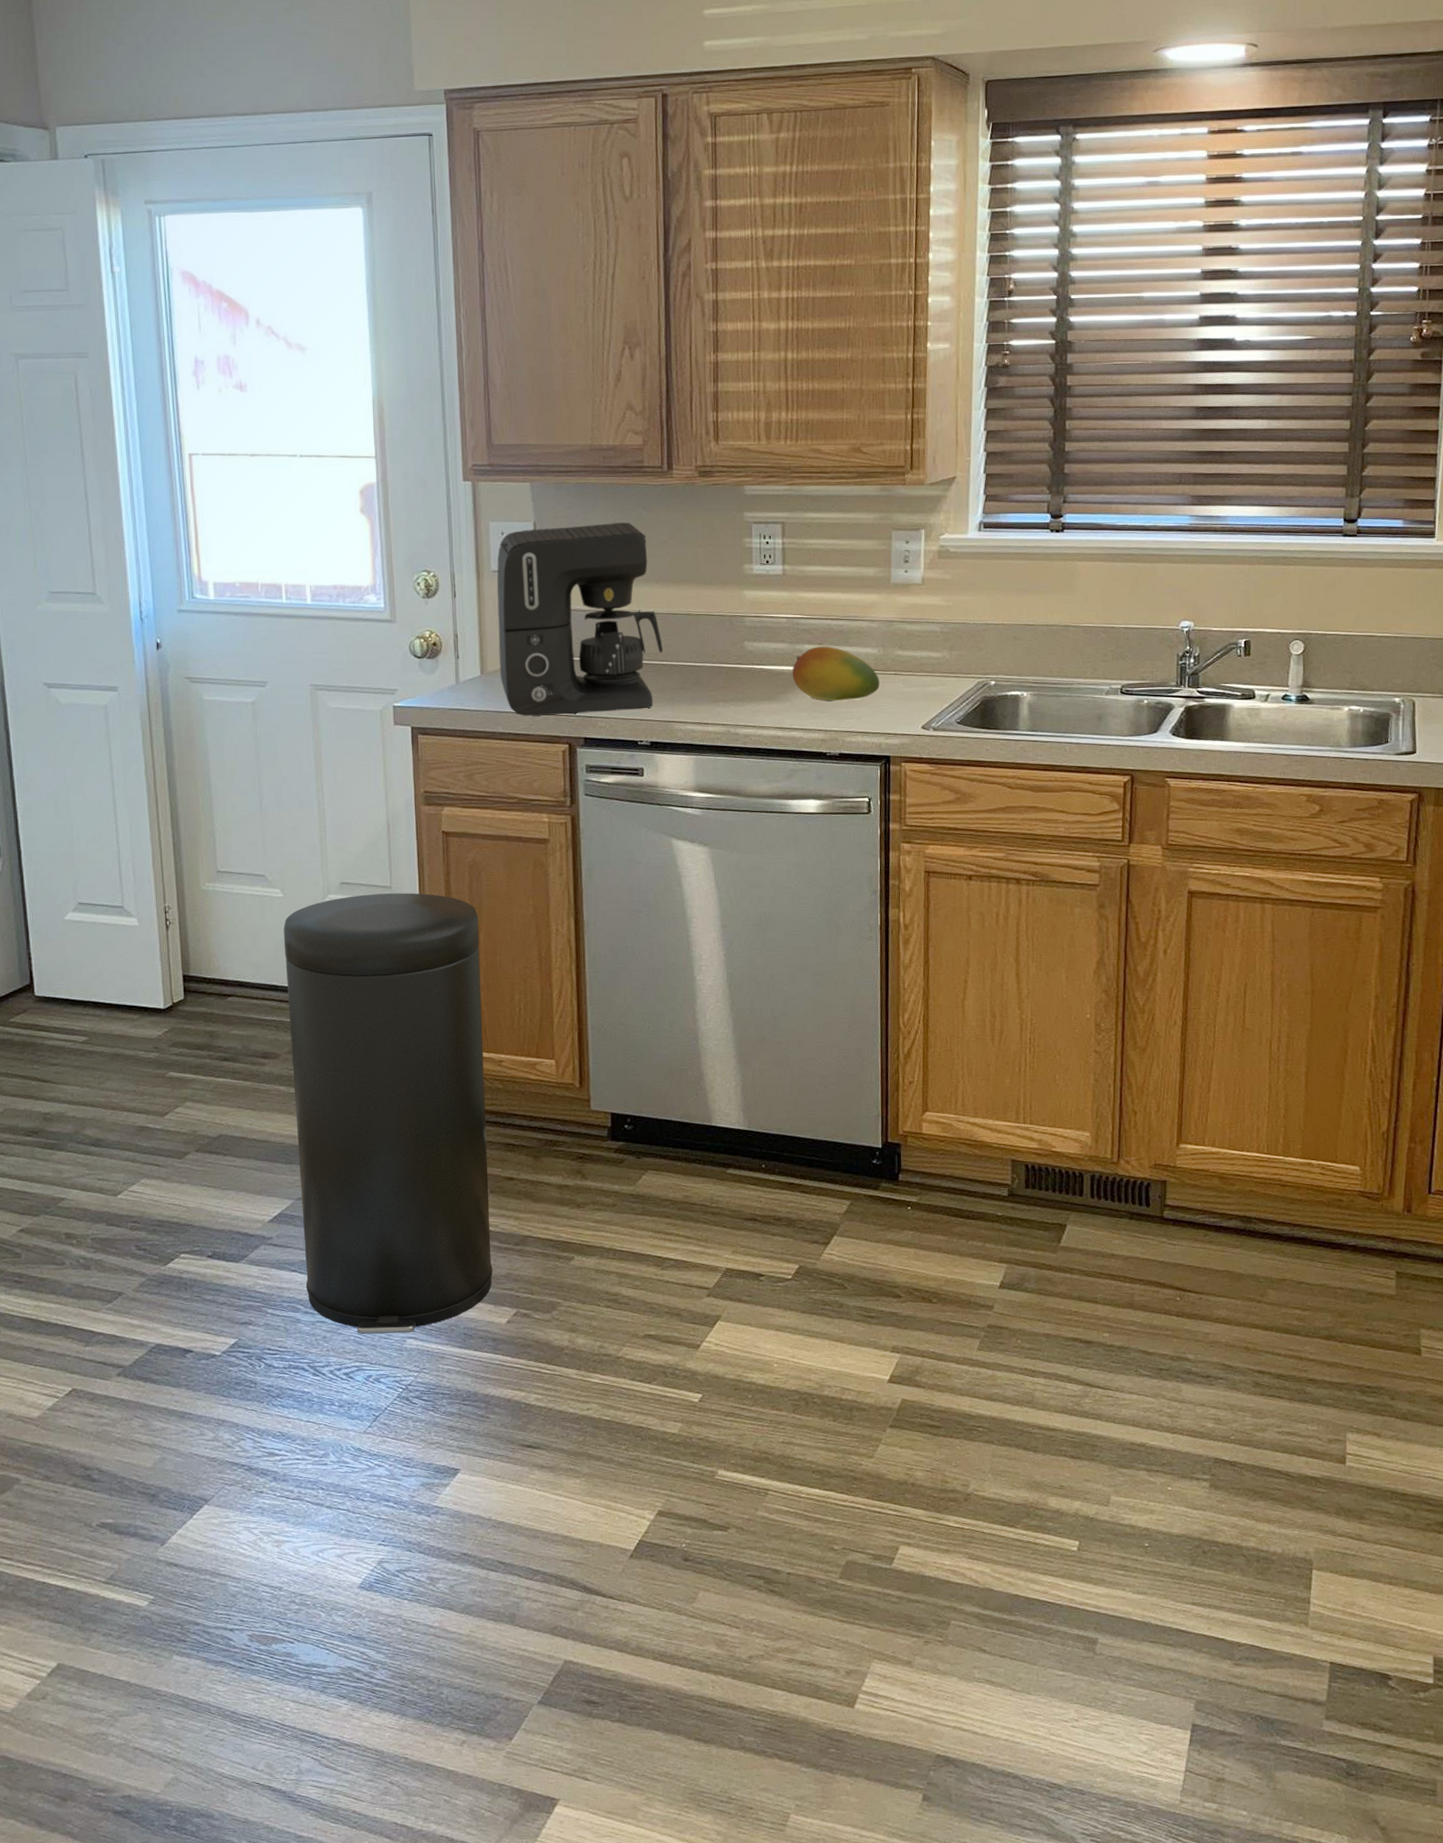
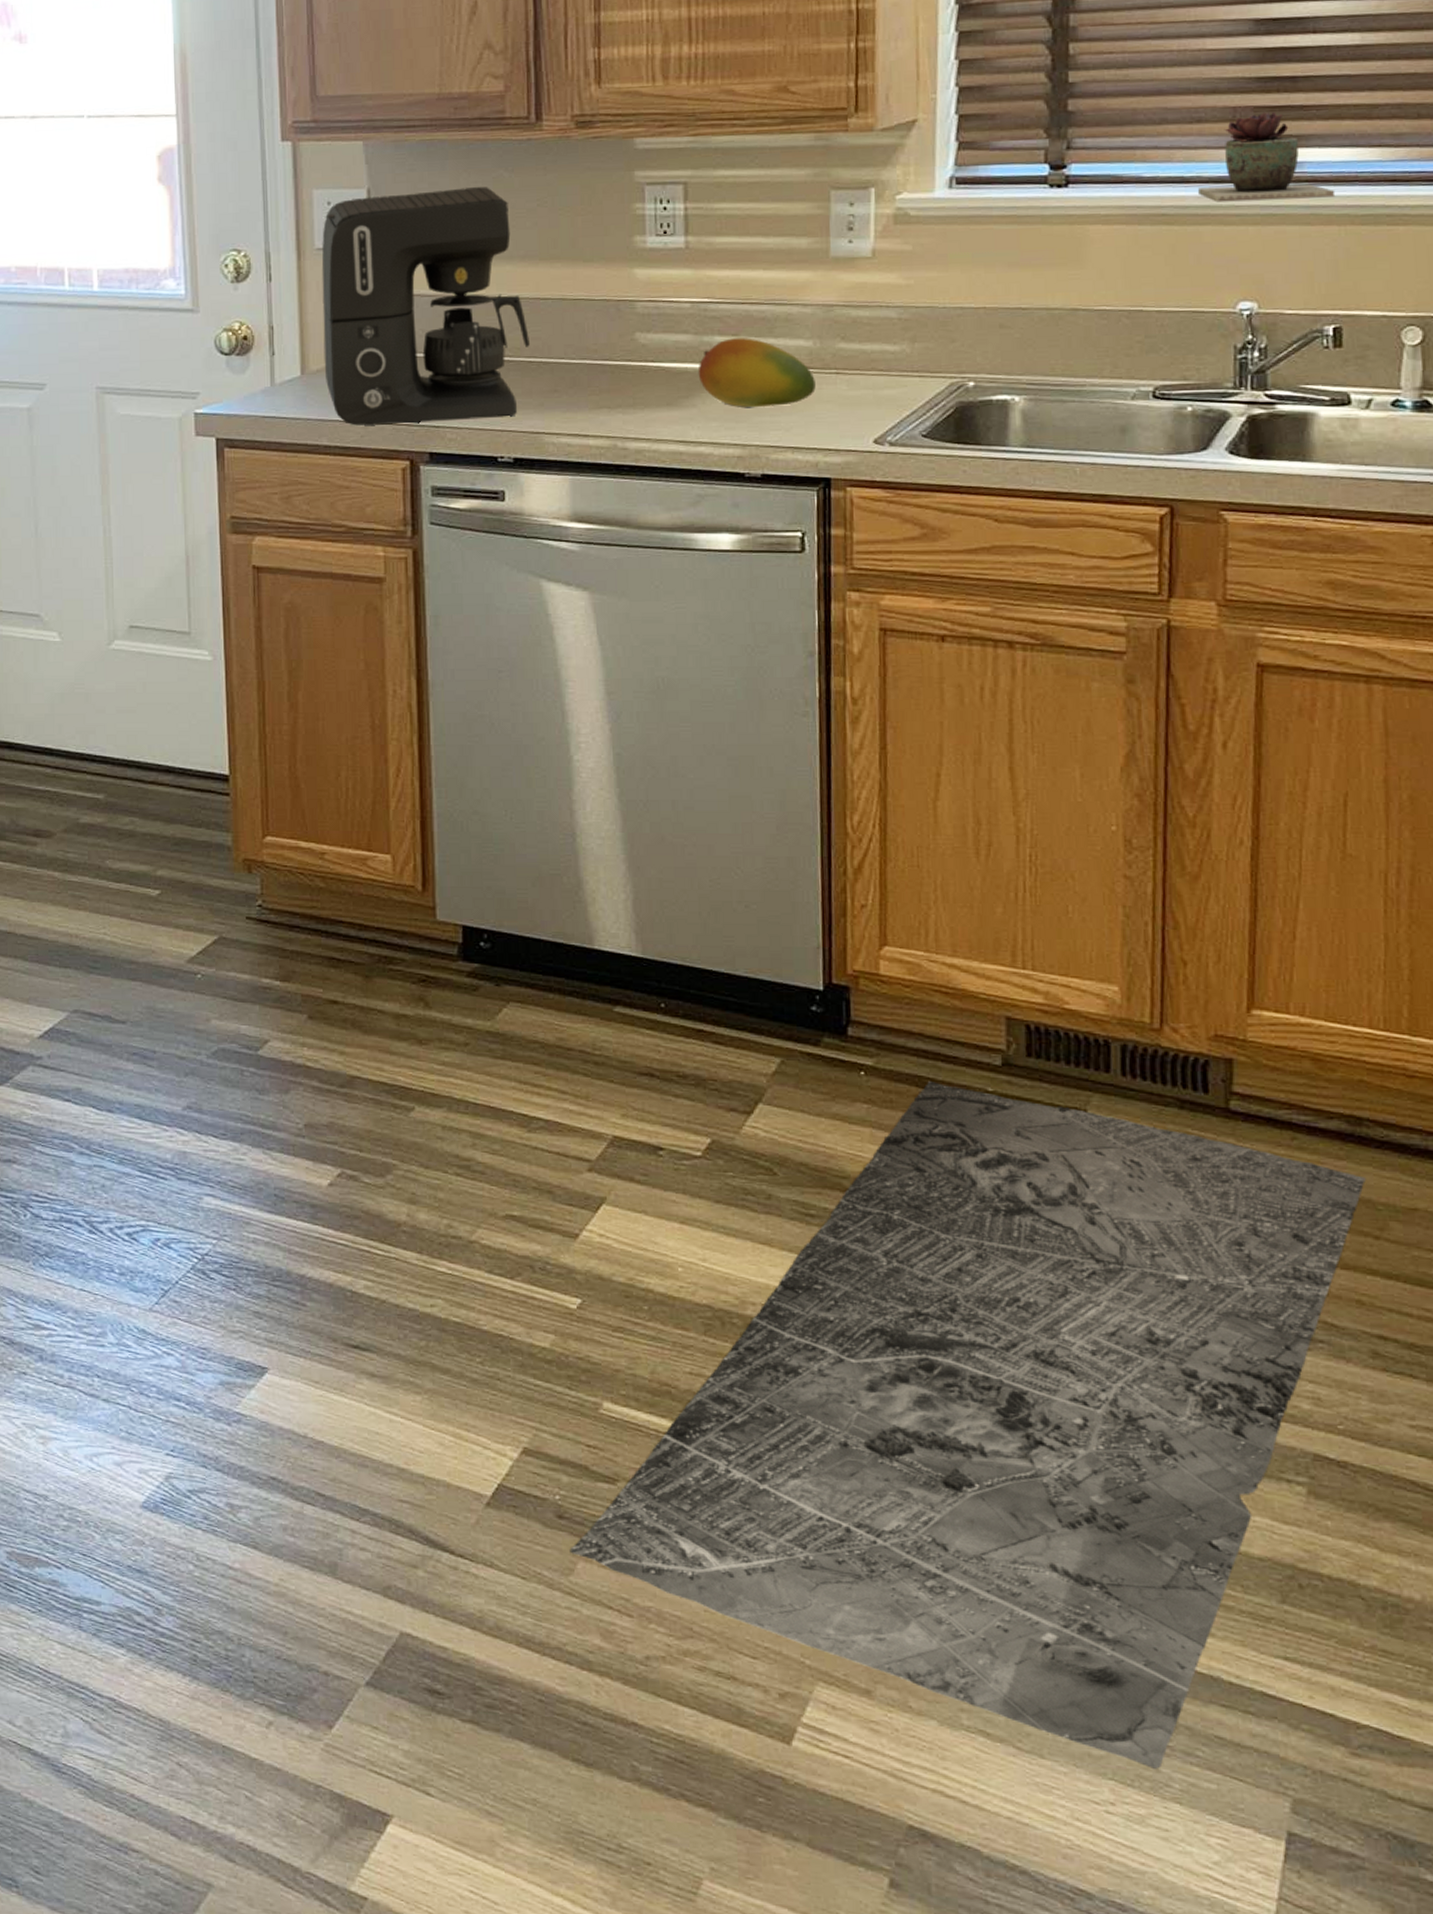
pedal bin: present [283,893,493,1335] -> none [60,640,311,1189]
floor mat: none [693,1211,1254,1692] -> present [569,1081,1367,1769]
succulent plant: none [1154,478,1248,546] -> present [1197,111,1336,202]

